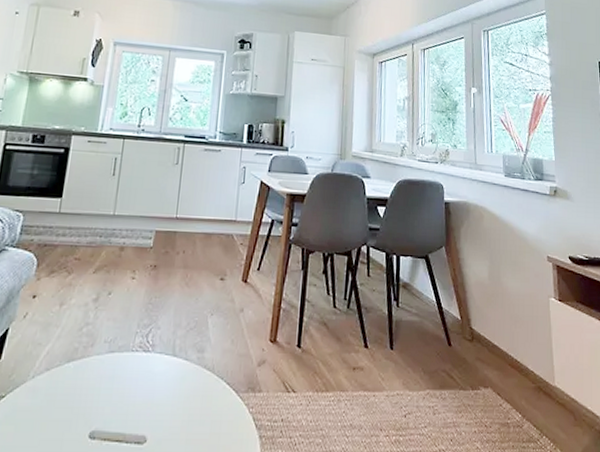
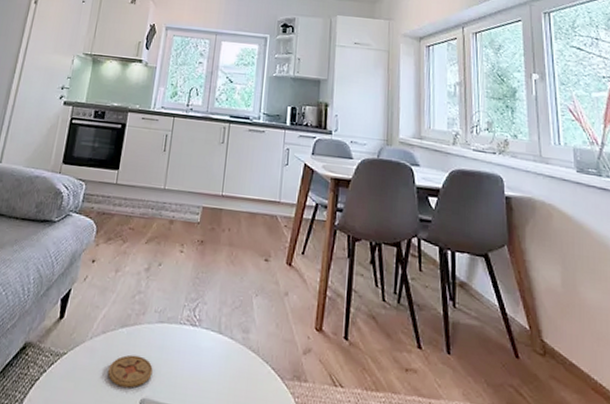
coaster: none [53,389,103,423] -> present [108,354,153,388]

